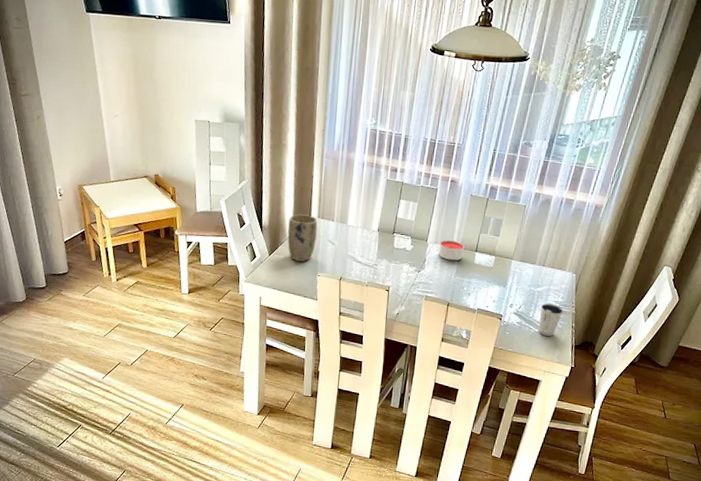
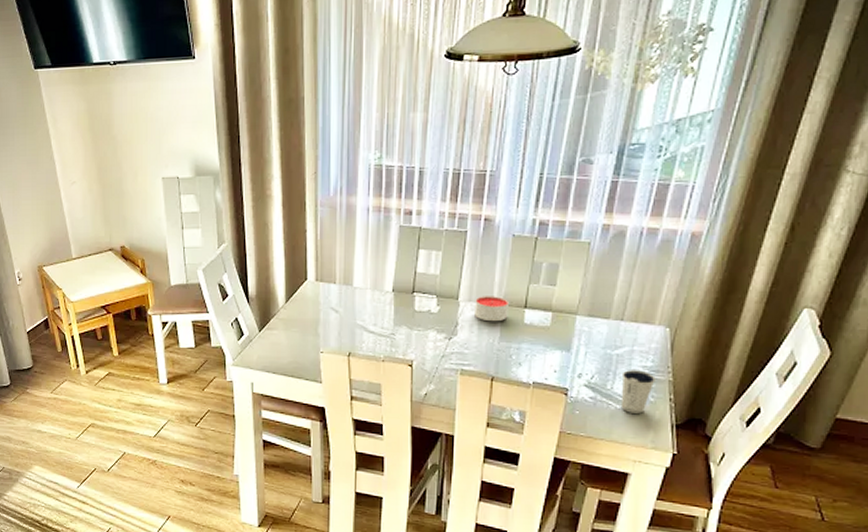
plant pot: present [287,214,318,262] -> none [280,278,316,336]

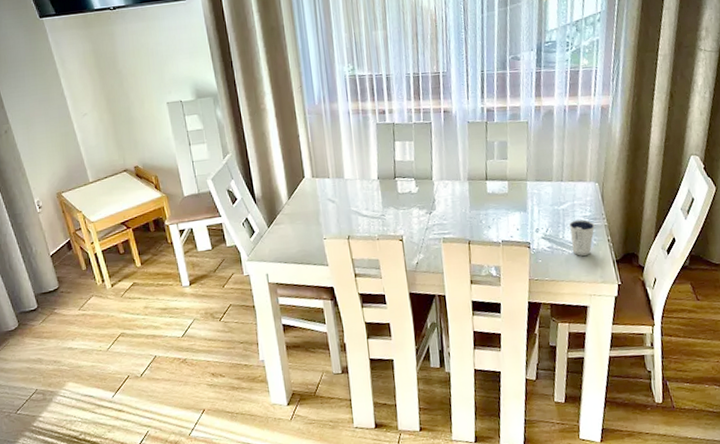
candle: present [475,296,508,322] -> none [446,173,474,195]

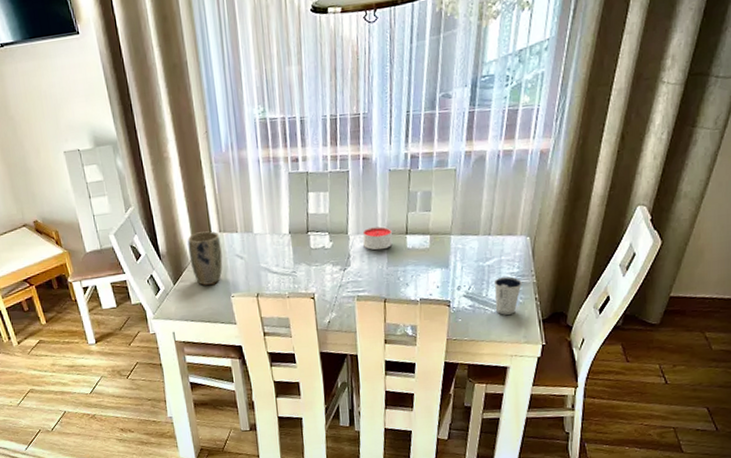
plant pot: none [282,176,316,228] -> present [187,231,223,285]
candle: none [446,173,474,195] -> present [362,226,393,251]

